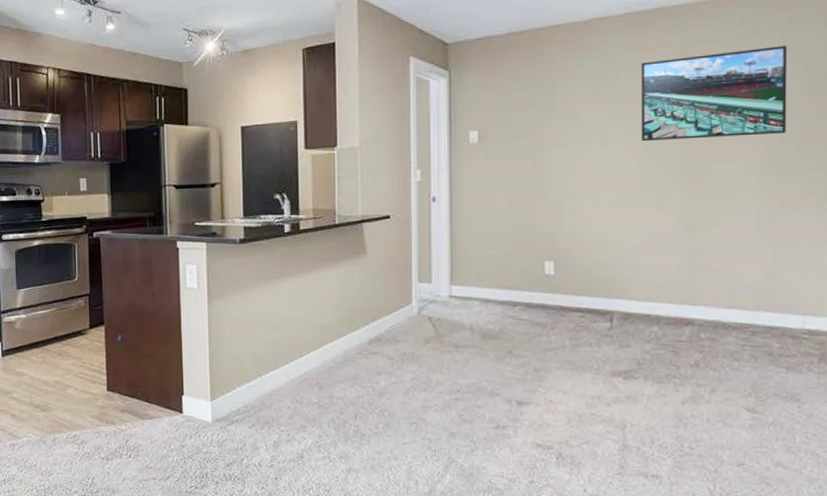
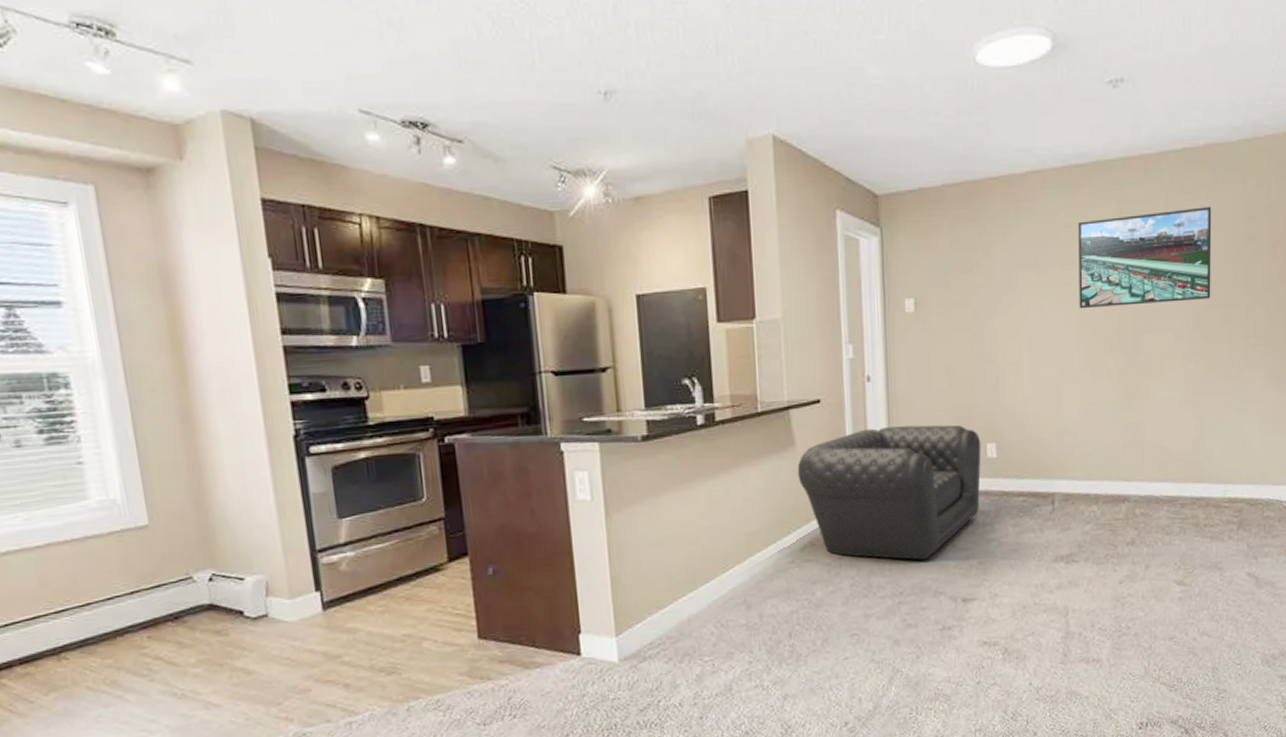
sofa: none [367,242,539,362] -> present [797,424,981,560]

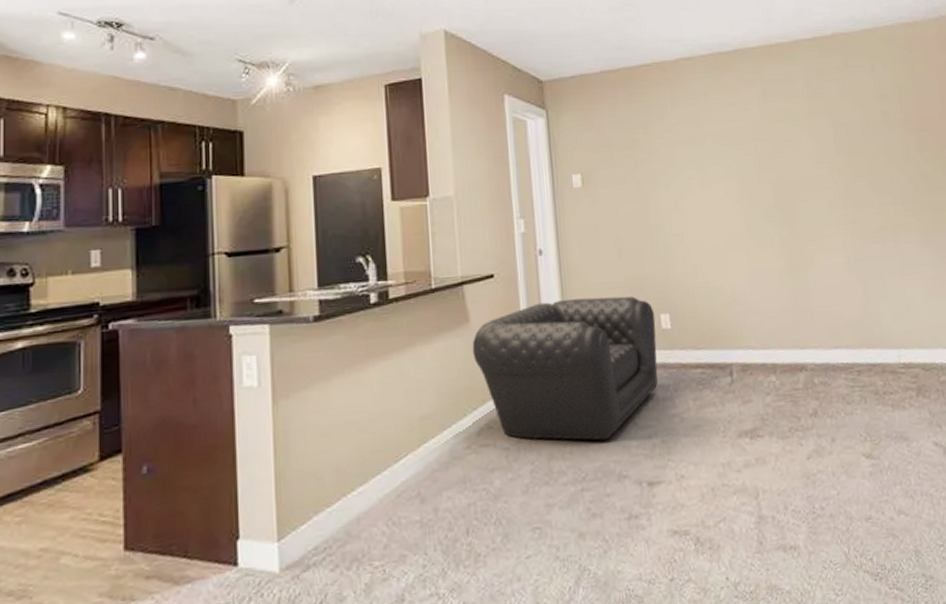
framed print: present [1078,207,1212,309] -> none [728,87,857,181]

